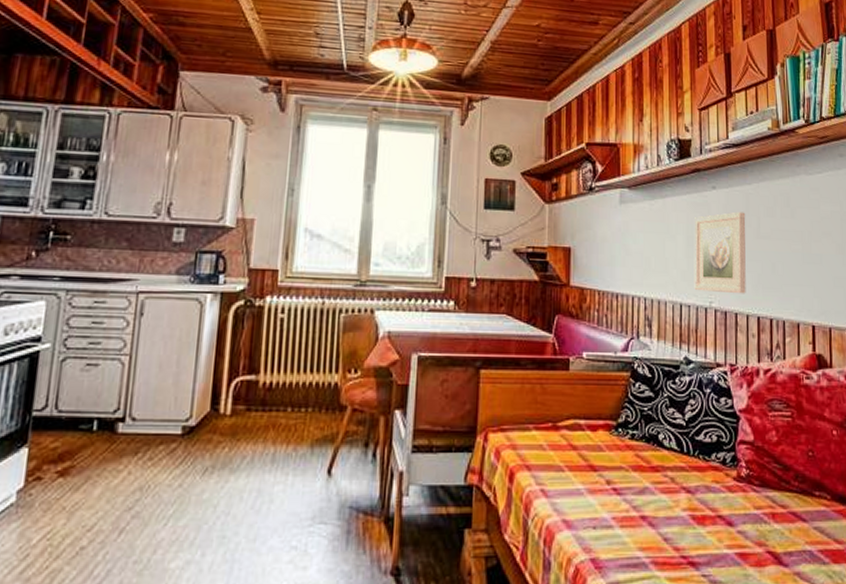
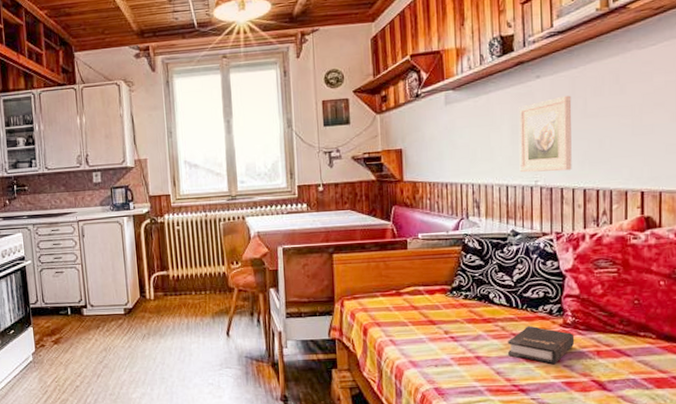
hardback book: none [678,477,749,530] -> present [508,325,575,365]

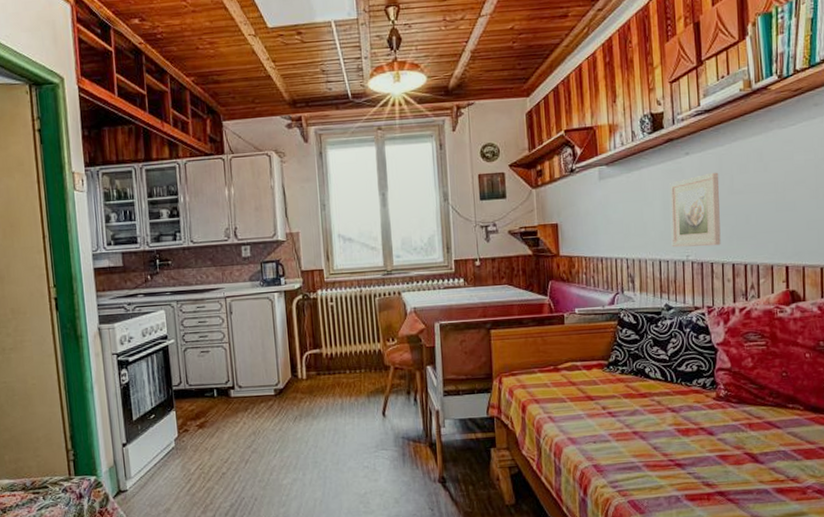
hardback book: present [508,325,575,365] -> none [664,399,728,438]

